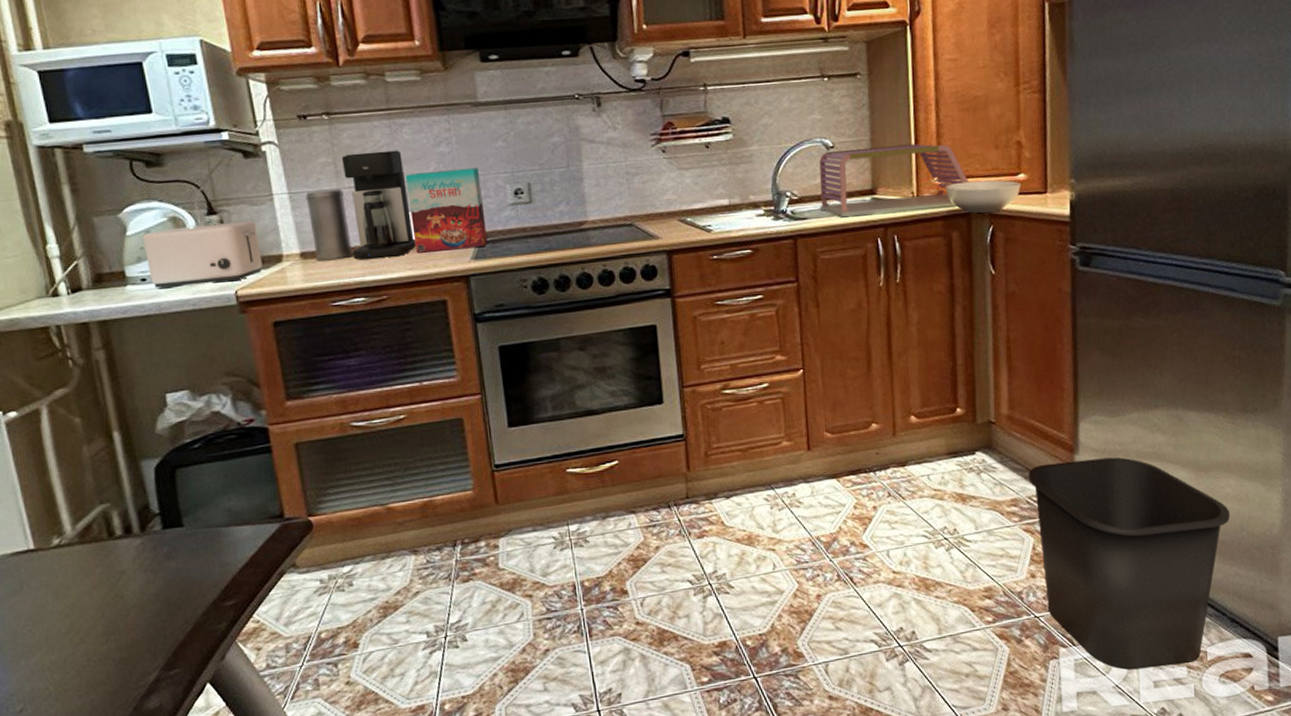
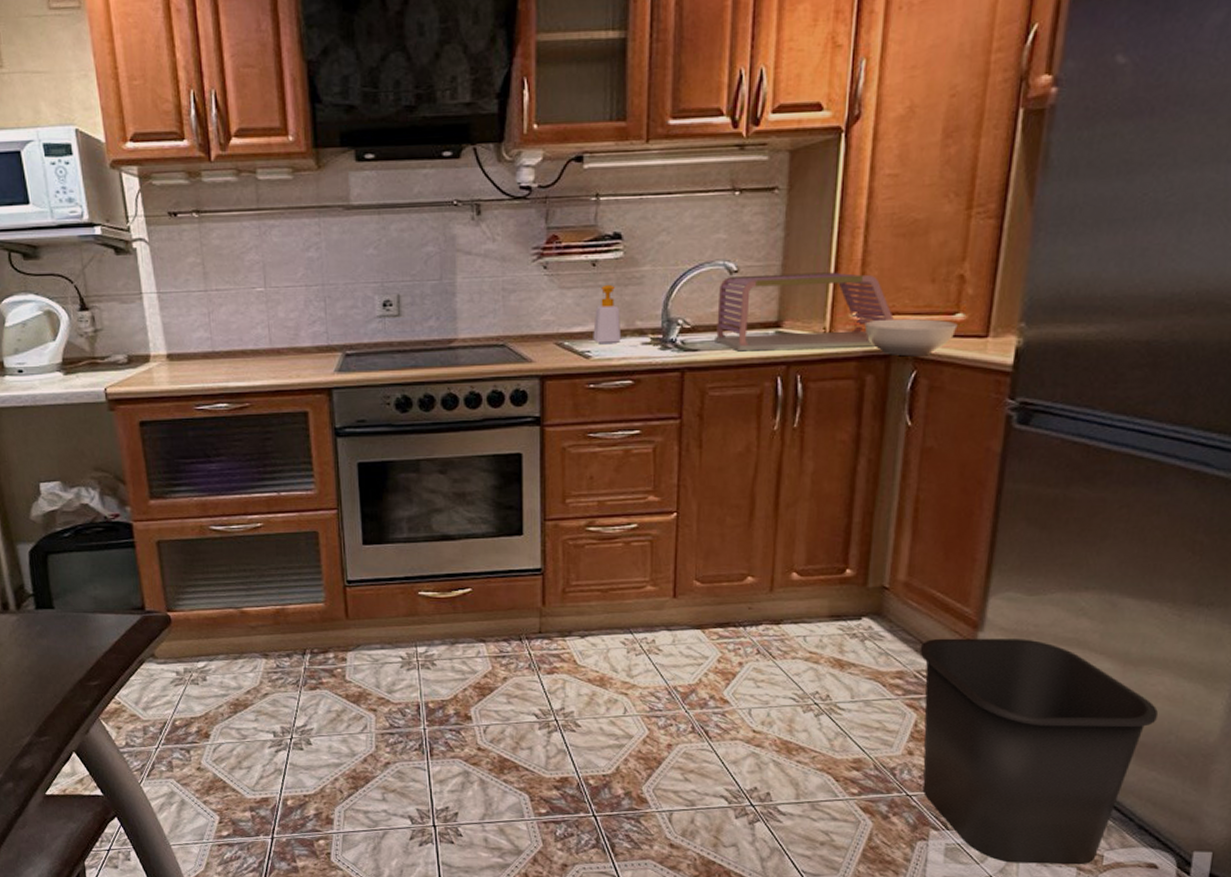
toaster: present [142,221,263,289] -> none [20,319,131,382]
canister: present [305,188,354,262] -> none [173,290,219,364]
coffee maker: present [341,150,417,261] -> none [209,253,281,366]
cereal box: present [405,167,488,253] -> none [273,275,352,362]
soap bottle: none [711,164,738,218] -> present [593,284,622,343]

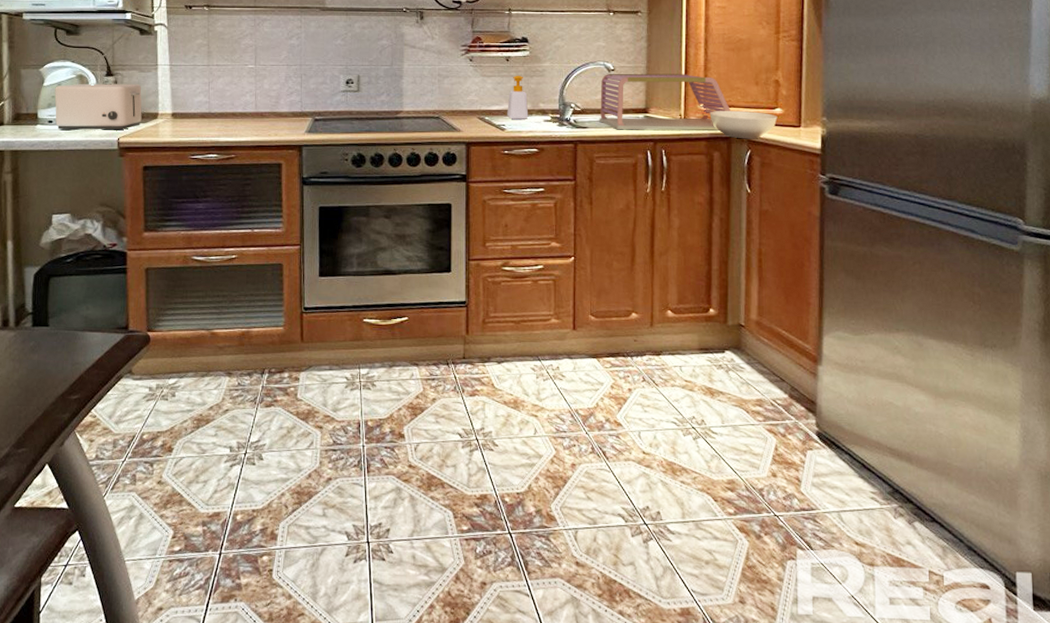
toaster: none [20,319,131,382] -> present [54,83,142,131]
waste bin: present [919,638,1159,865] -> none [773,370,969,585]

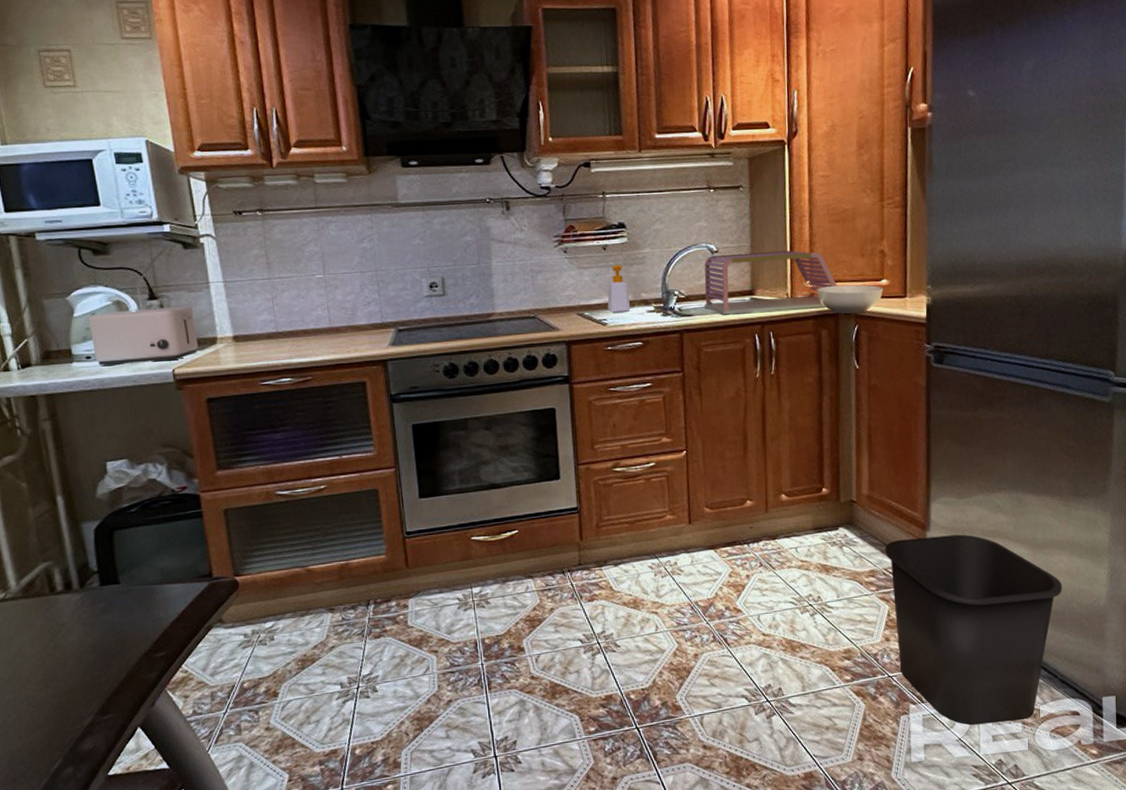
waste bin: none [773,370,969,585] -> present [885,534,1063,725]

